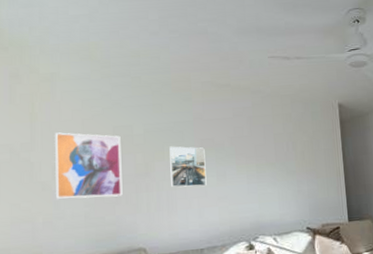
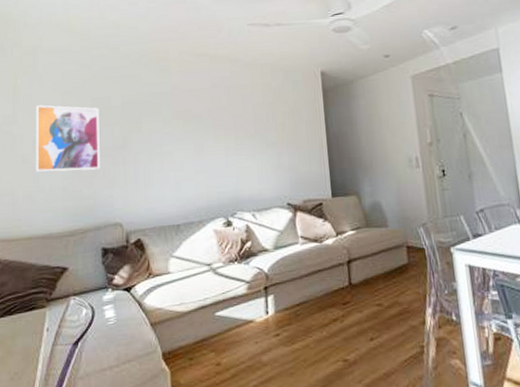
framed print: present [169,146,207,188] -> none [147,118,184,161]

